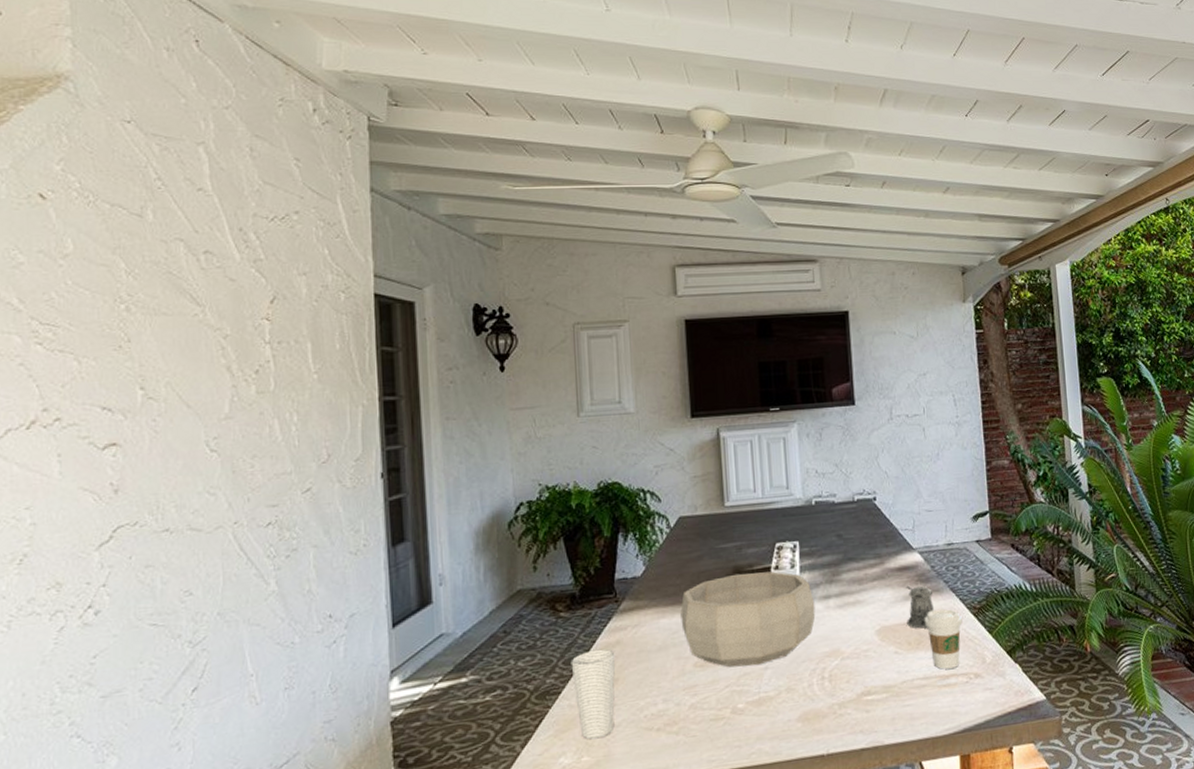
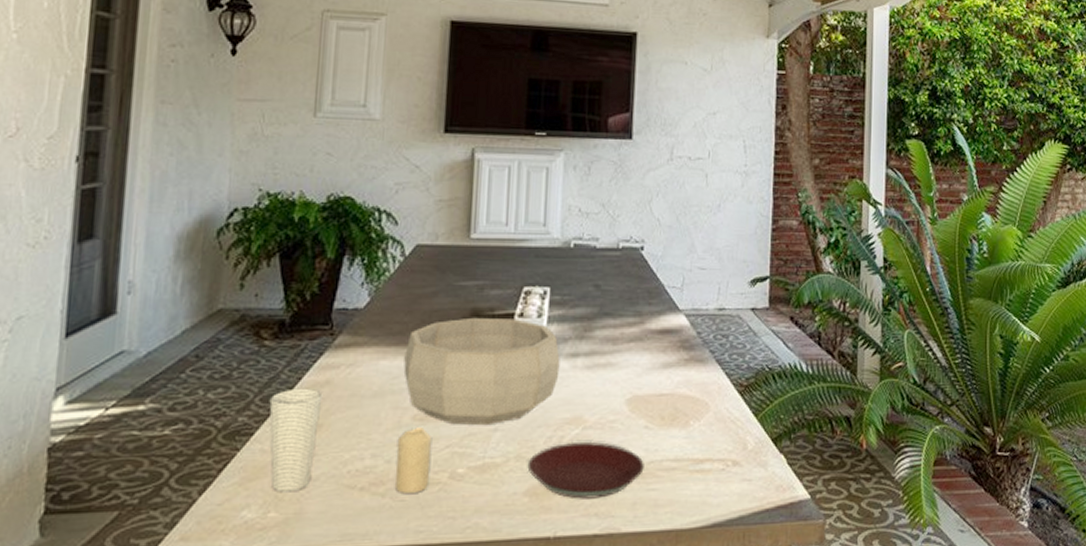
candle: none [683,672,714,730] -> present [395,427,431,493]
plate: none [797,669,898,720] -> present [527,441,644,499]
pepper shaker: present [906,585,935,629] -> none [662,351,696,403]
coffee cup: present [924,608,963,670] -> none [682,382,726,452]

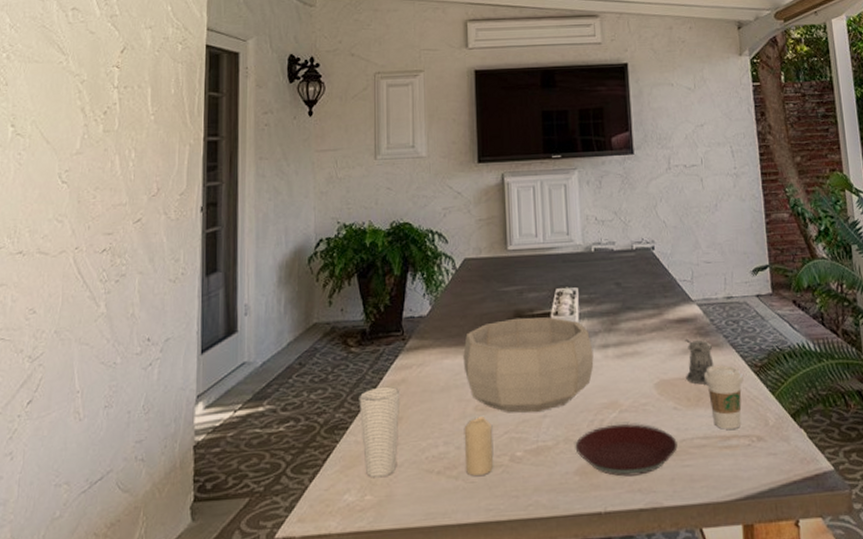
pepper shaker: none [662,351,696,403] -> present [685,338,714,385]
coffee cup: none [682,382,726,452] -> present [703,364,744,430]

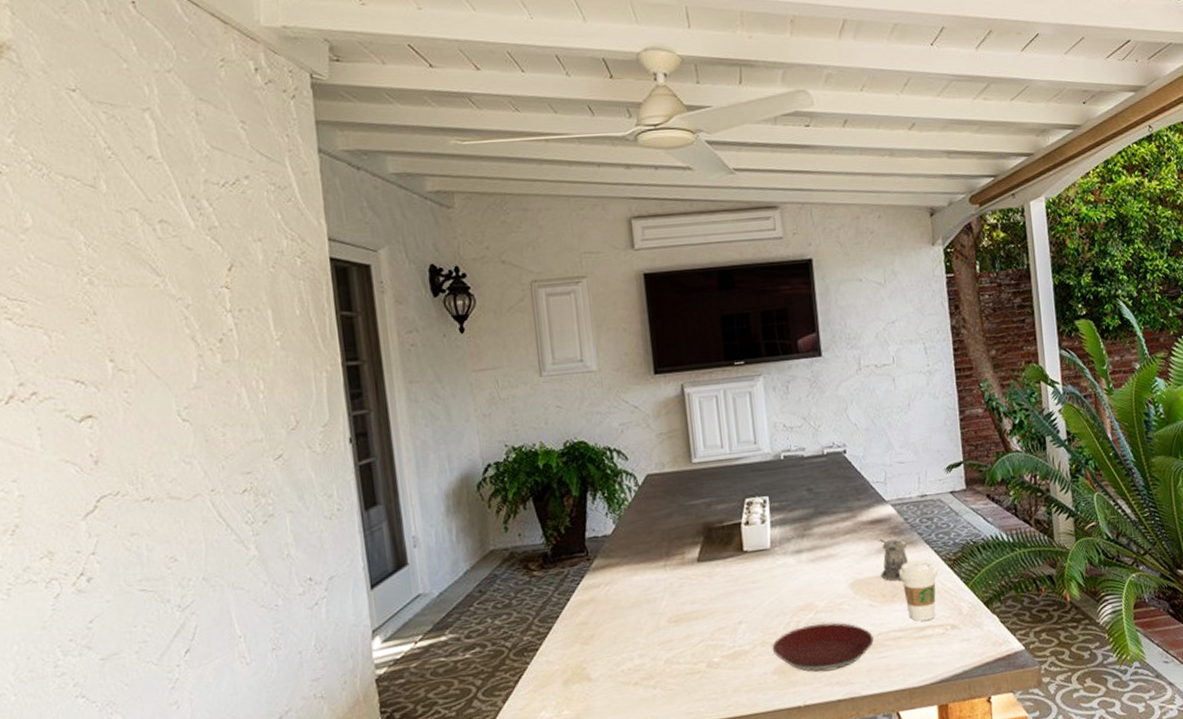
cup: present [359,386,401,478] -> none [546,607,592,694]
decorative bowl: present [463,317,594,413] -> none [652,527,788,623]
candle: present [464,417,493,476] -> none [658,628,690,684]

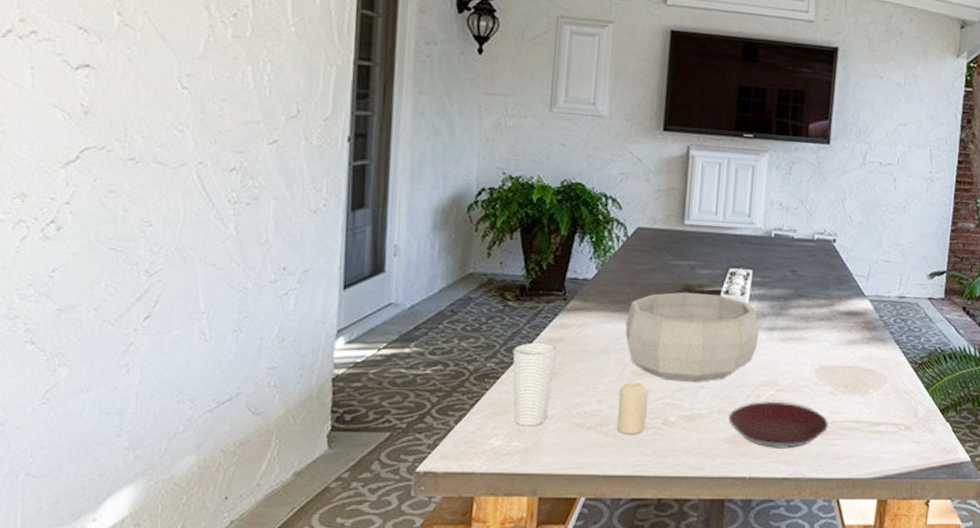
cup: none [546,607,592,694] -> present [512,342,557,427]
decorative bowl: none [652,527,788,623] -> present [625,292,759,383]
candle: none [658,628,690,684] -> present [617,381,648,434]
pepper shaker: present [879,538,909,581] -> none [846,330,877,374]
coffee cup: present [898,560,938,621] -> none [863,358,902,417]

